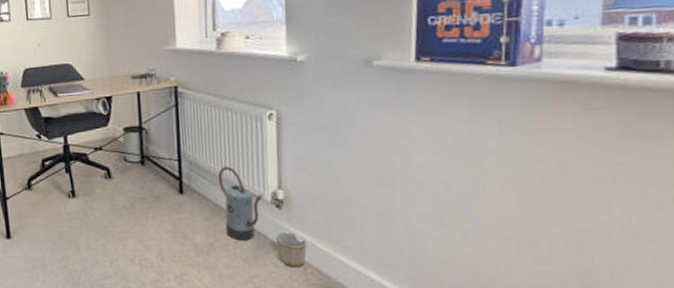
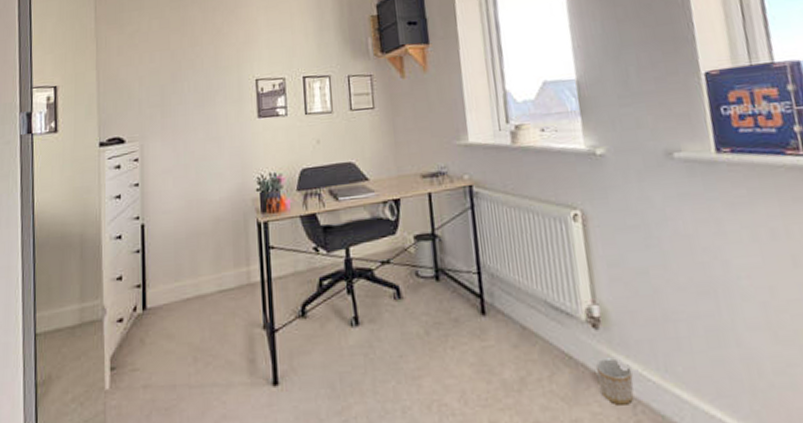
watering can: present [217,166,263,241] -> none [523,278,577,373]

